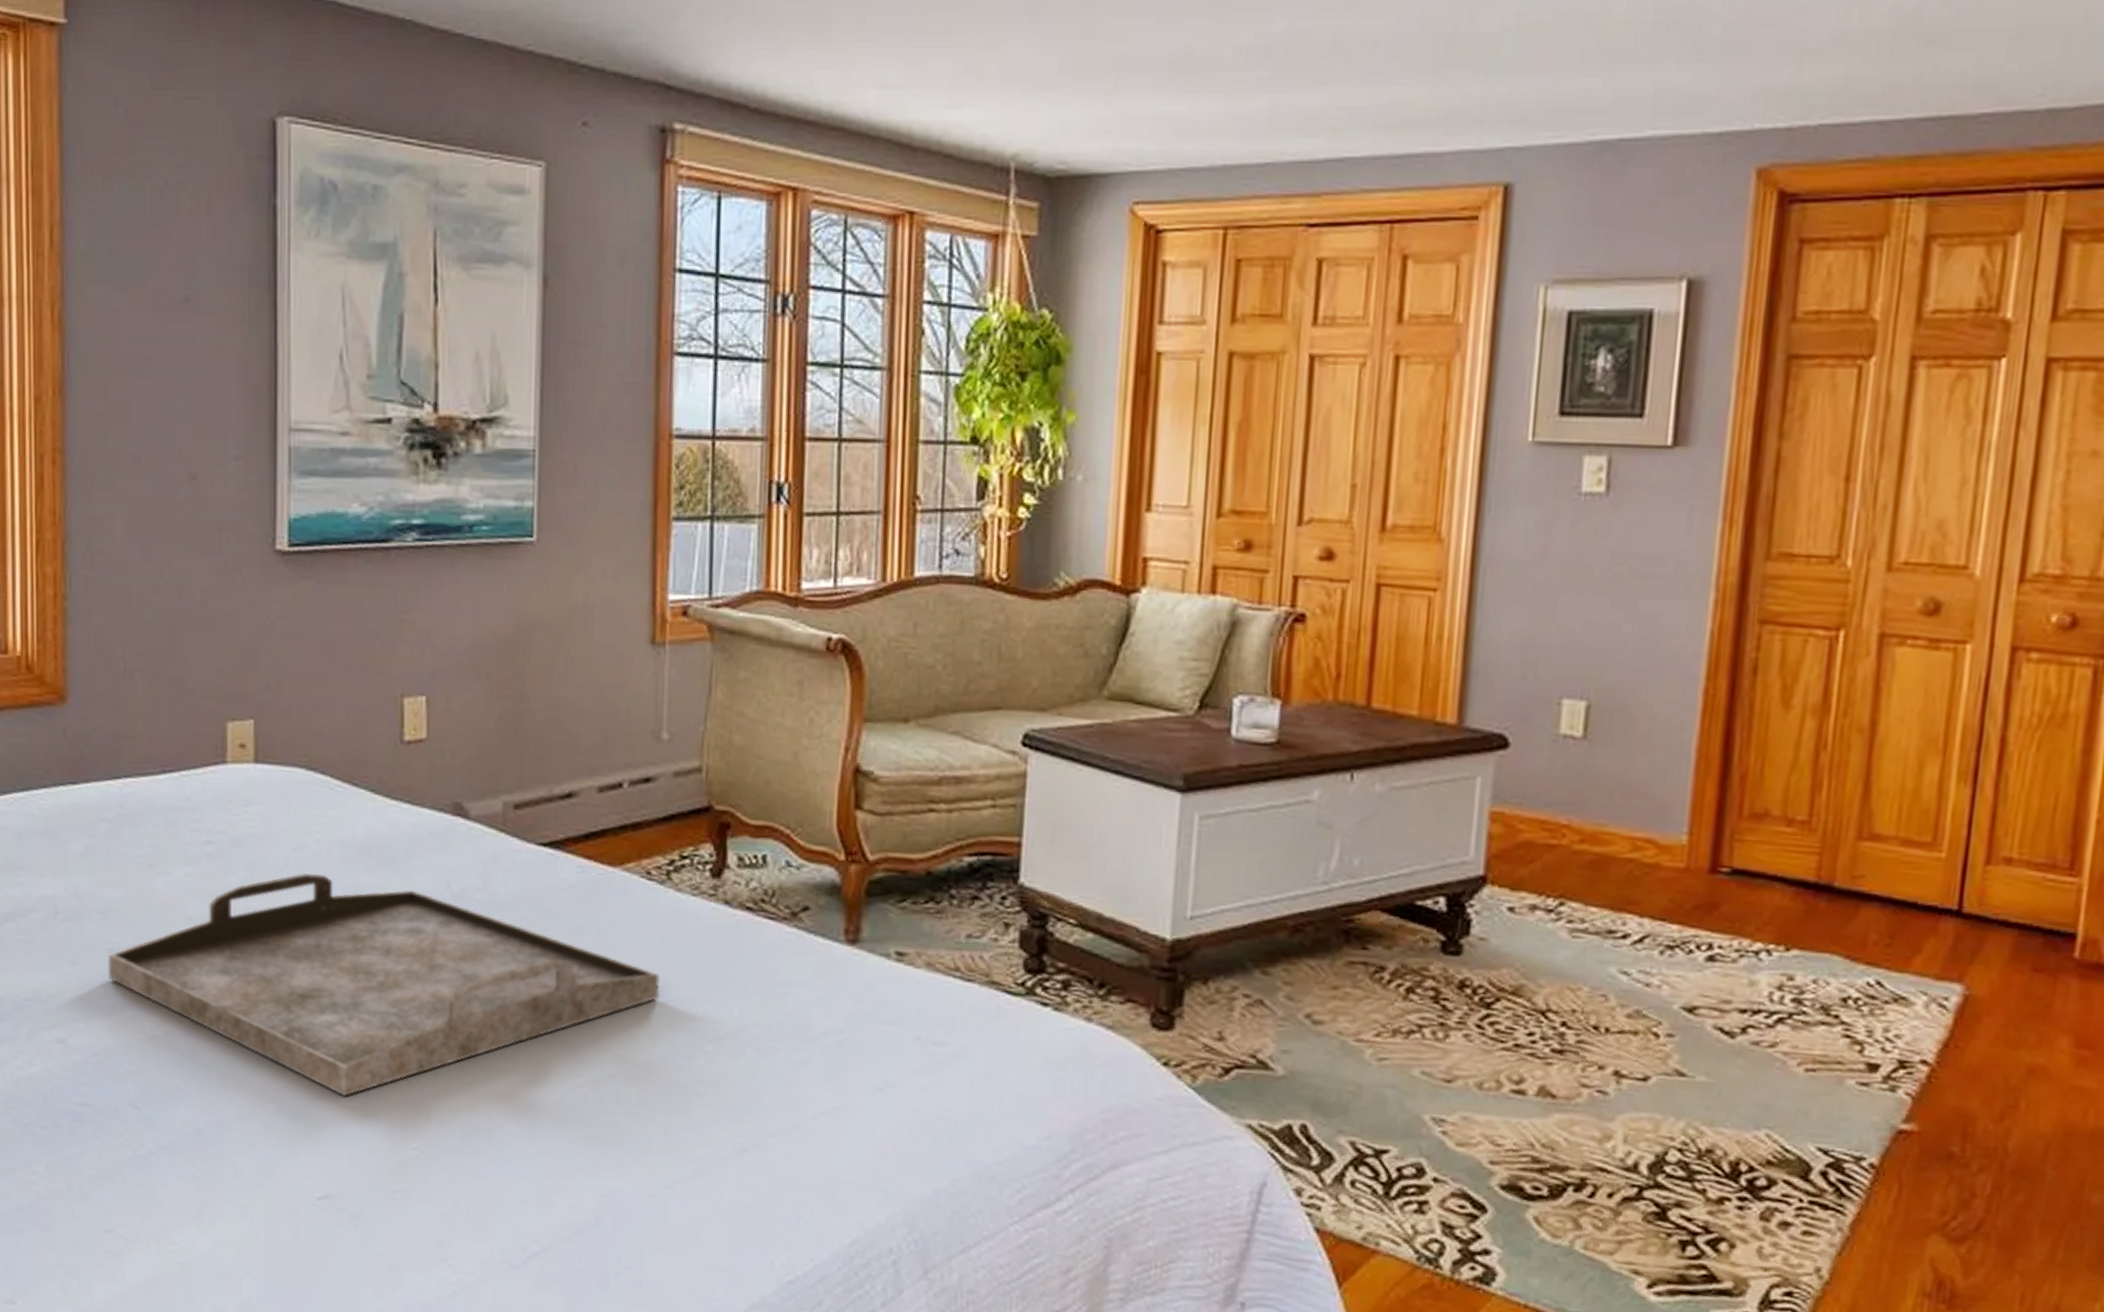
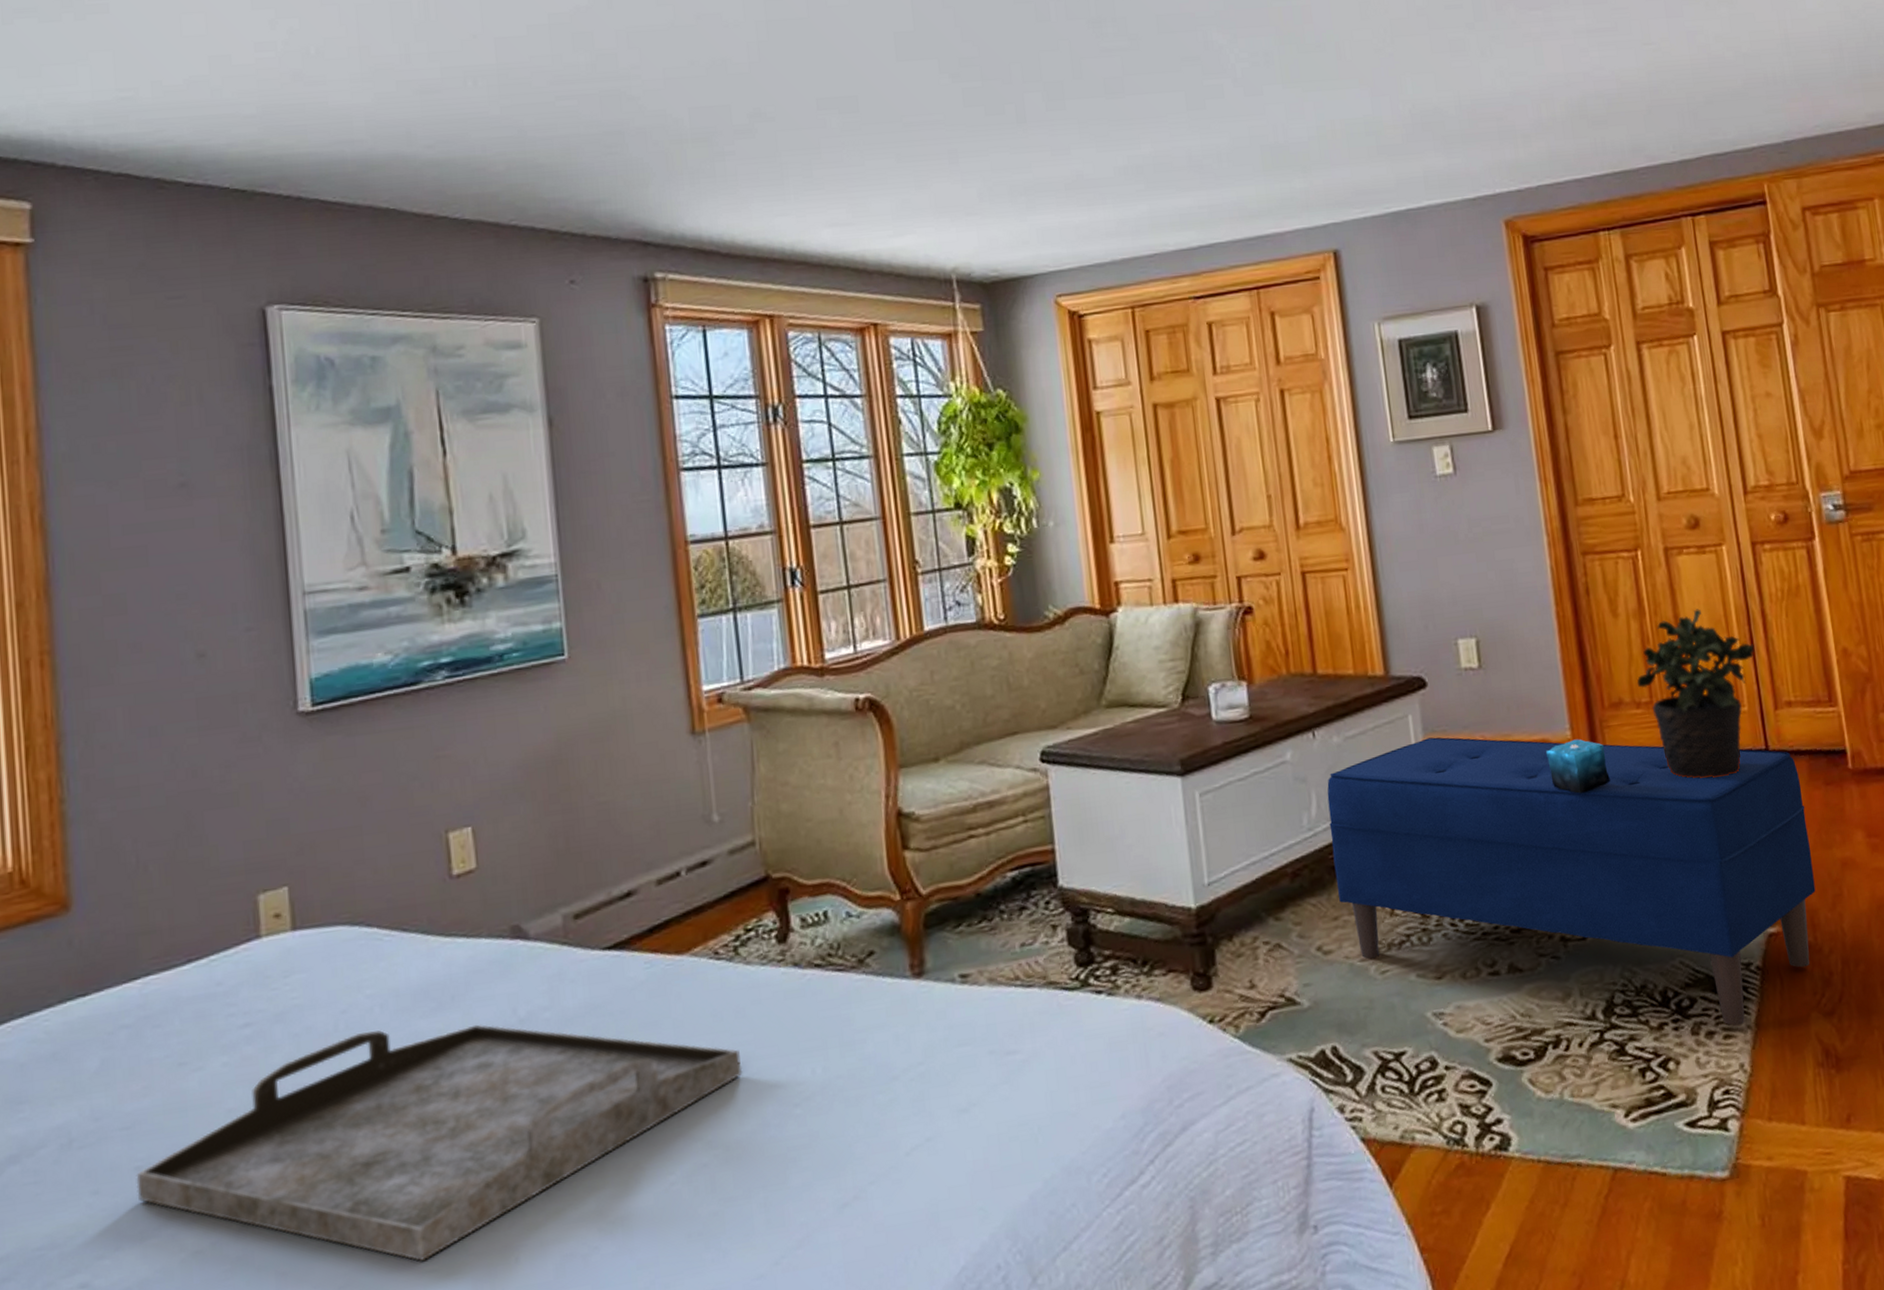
bench: none [1344,808,1997,1224] -> present [1327,737,1816,1026]
candle: none [1647,846,1729,913] -> present [1545,738,1610,794]
potted plant: none [1795,718,1978,932] -> present [1637,609,1755,779]

